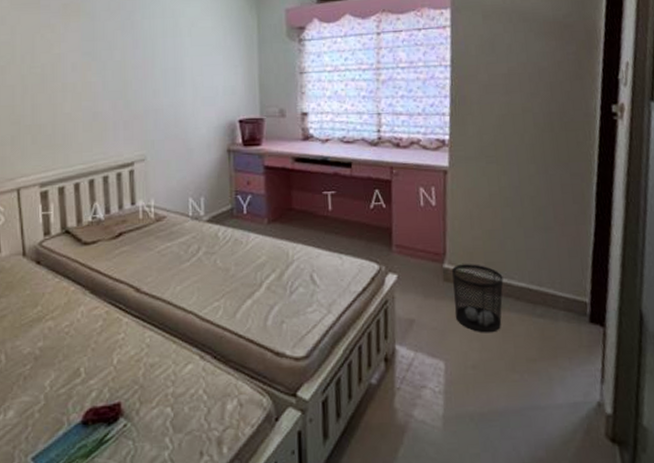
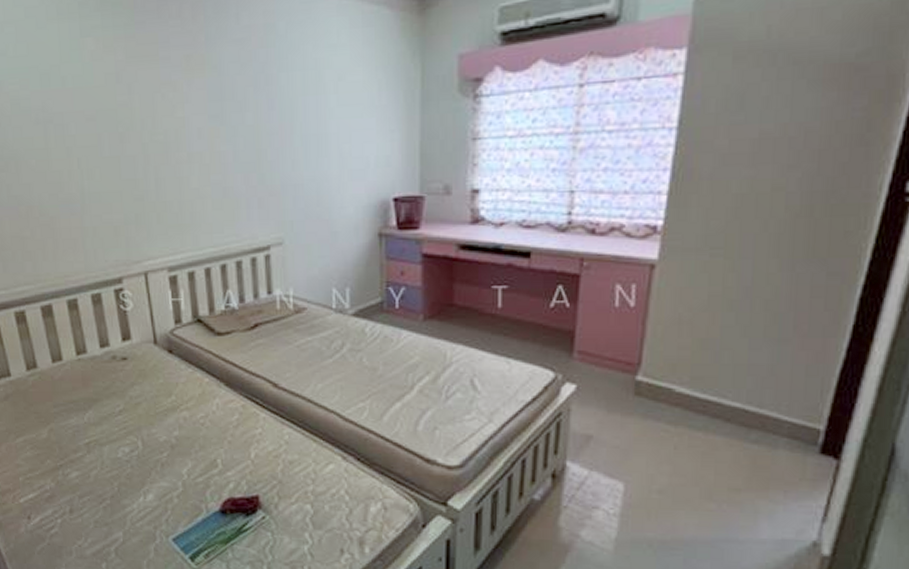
waste bin: present [452,264,504,333] -> none [644,377,712,456]

